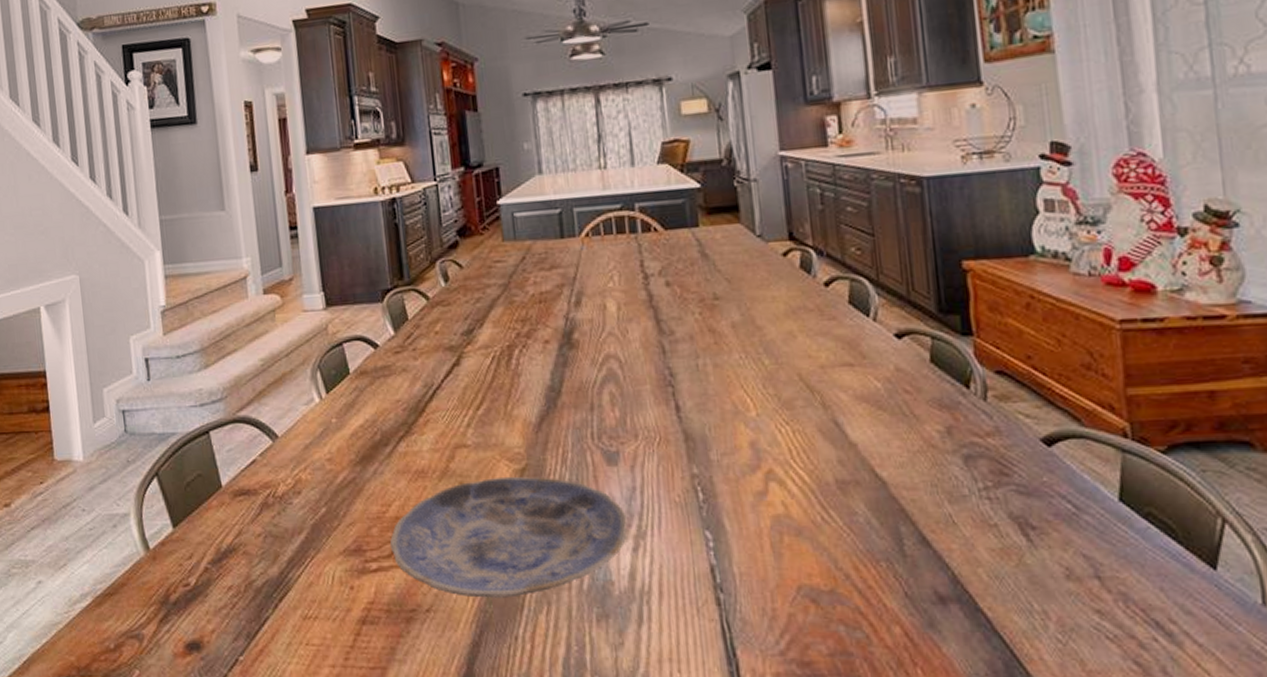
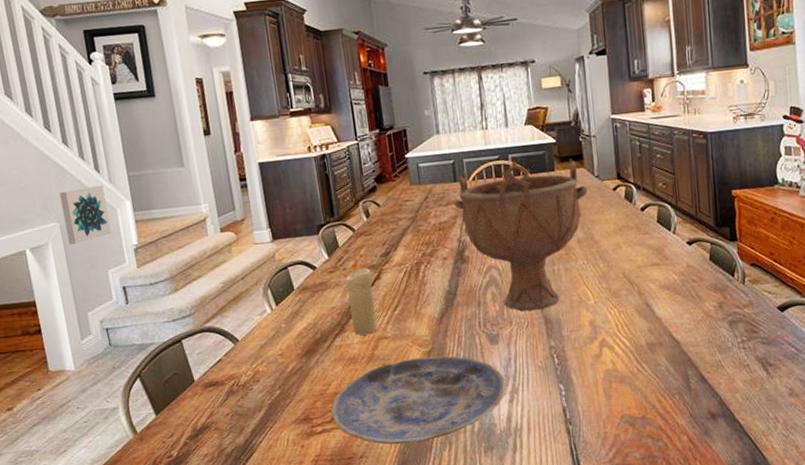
wall art: none [81,230,137,303] -> present [59,185,112,245]
candle: none [415,337,455,440] -> present [346,259,378,336]
decorative bowl: none [558,210,747,422] -> present [453,158,588,312]

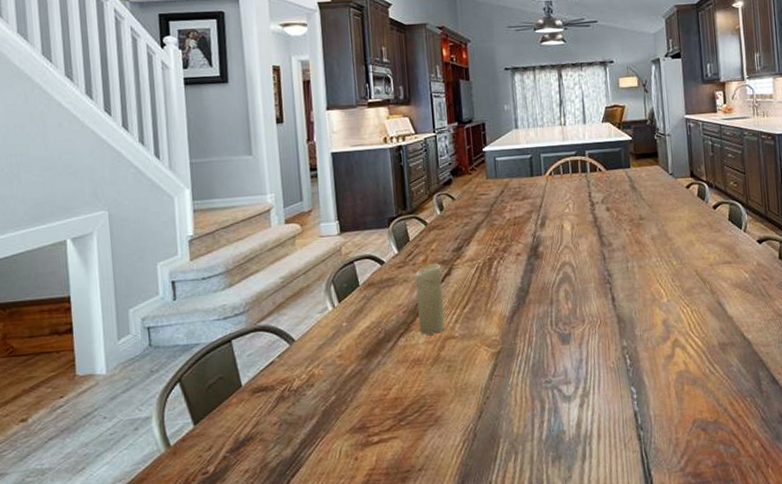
wall art: present [59,185,112,245] -> none [112,171,166,235]
plate: present [331,355,505,445] -> none [390,356,576,455]
decorative bowl: present [453,158,588,312] -> none [529,156,663,310]

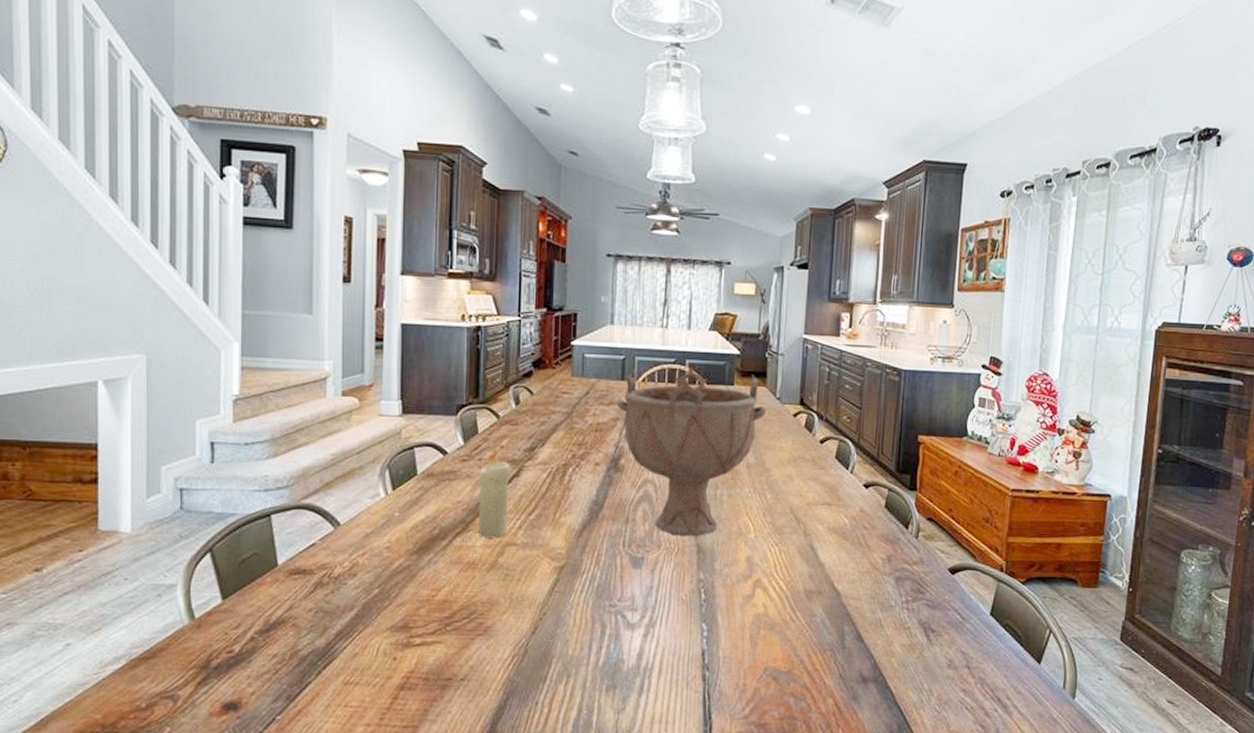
decorative bowl: none [529,156,663,310] -> present [616,366,767,537]

